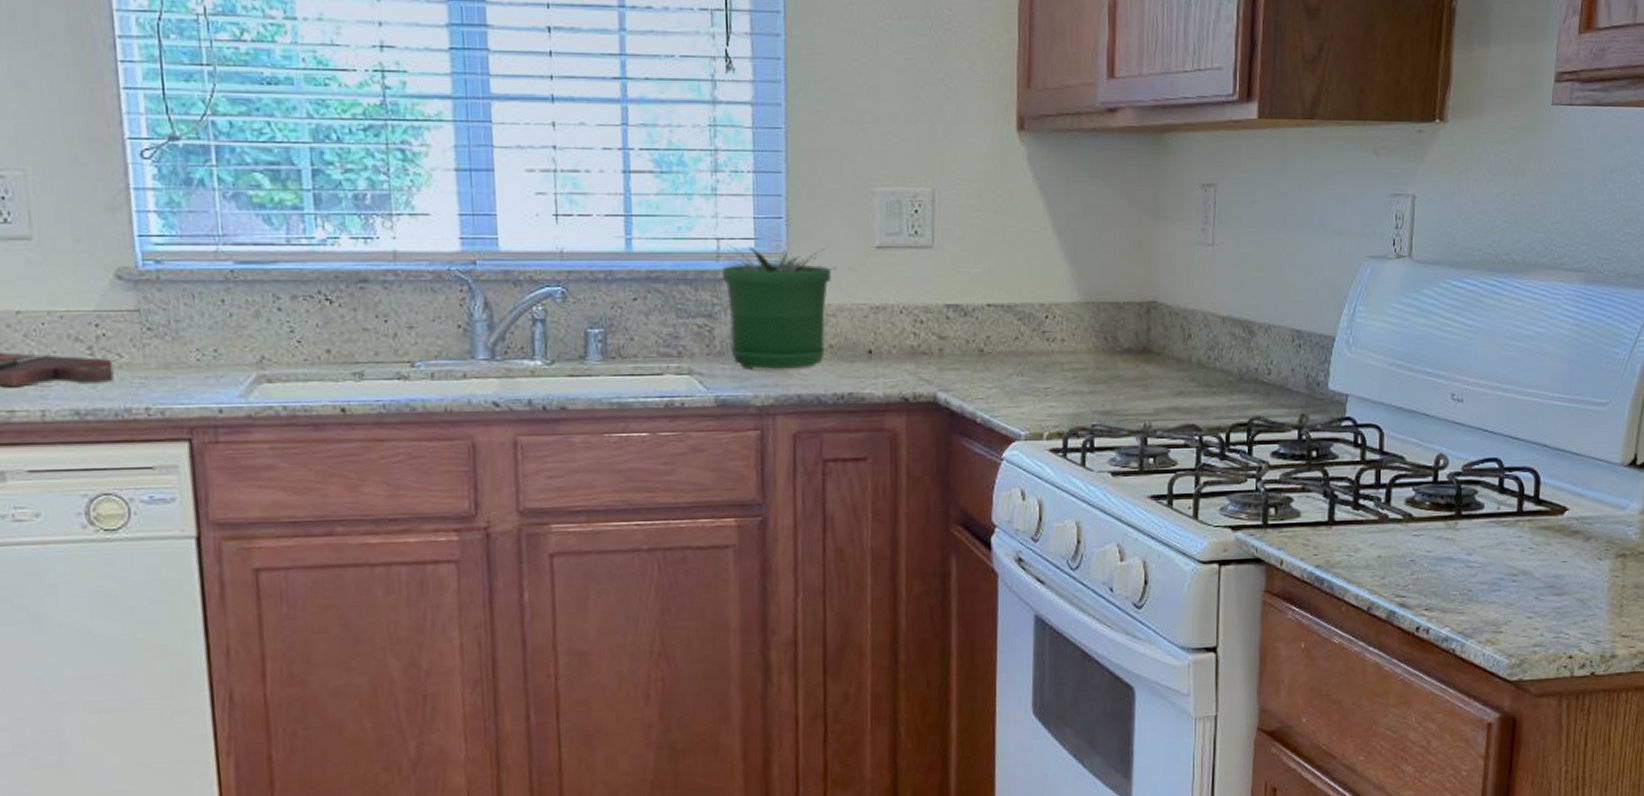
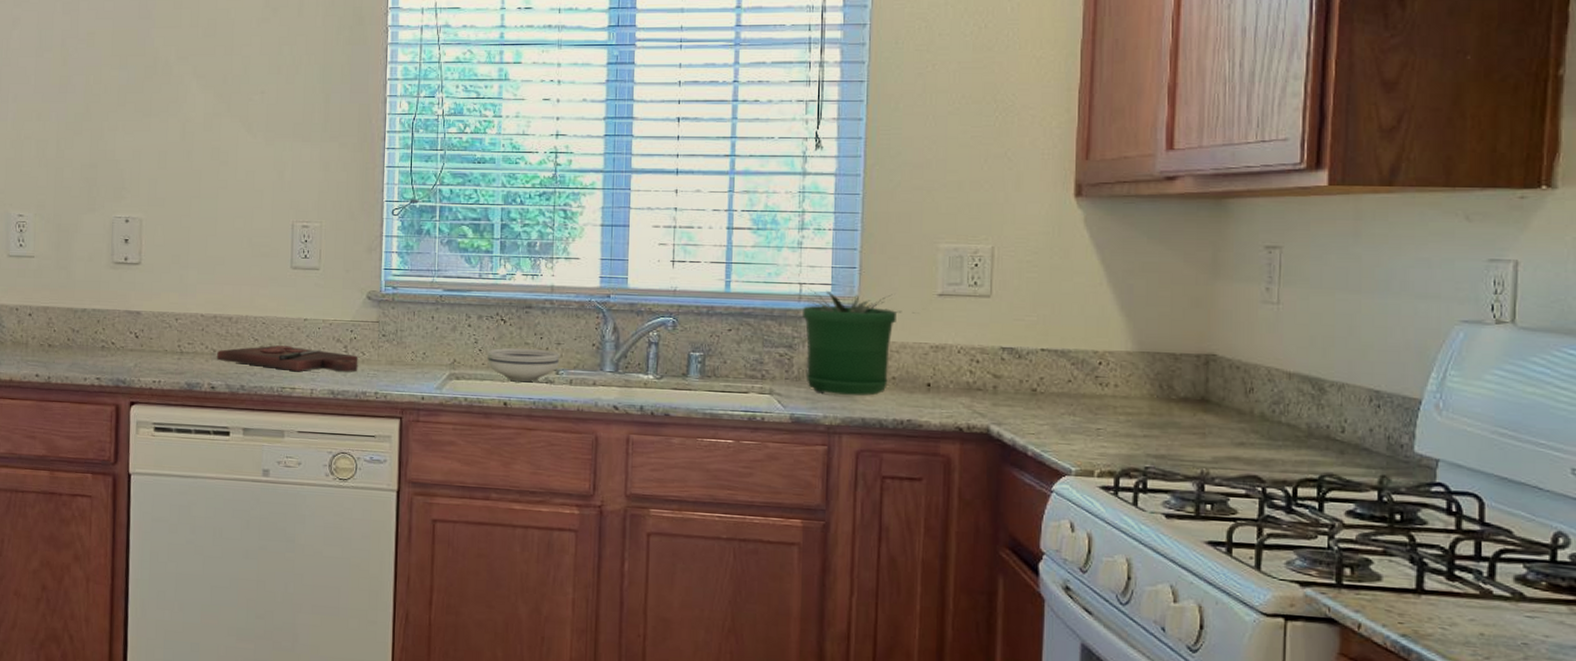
bowl: none [309,335,415,379] -> present [486,348,560,382]

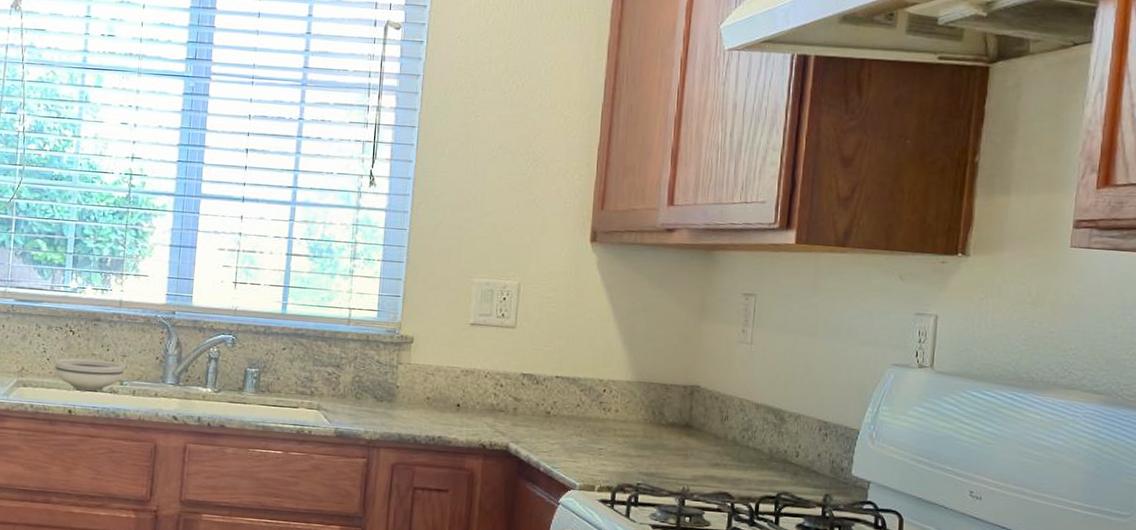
planter: present [794,286,915,396] -> none [343,311,449,414]

